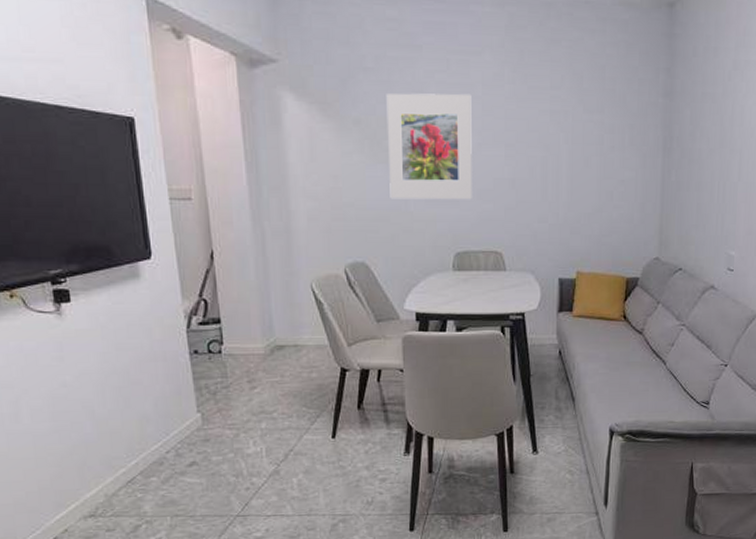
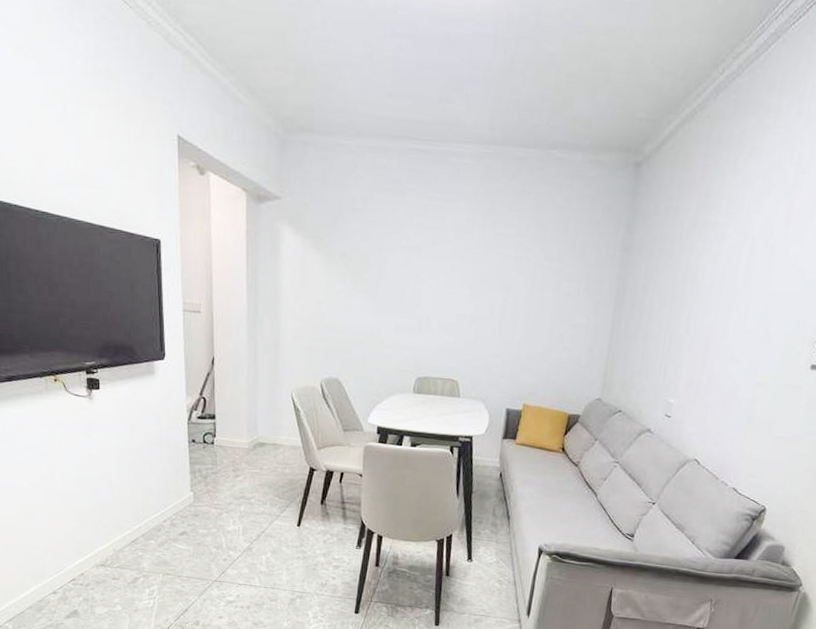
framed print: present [386,93,472,200] -> none [365,232,445,332]

